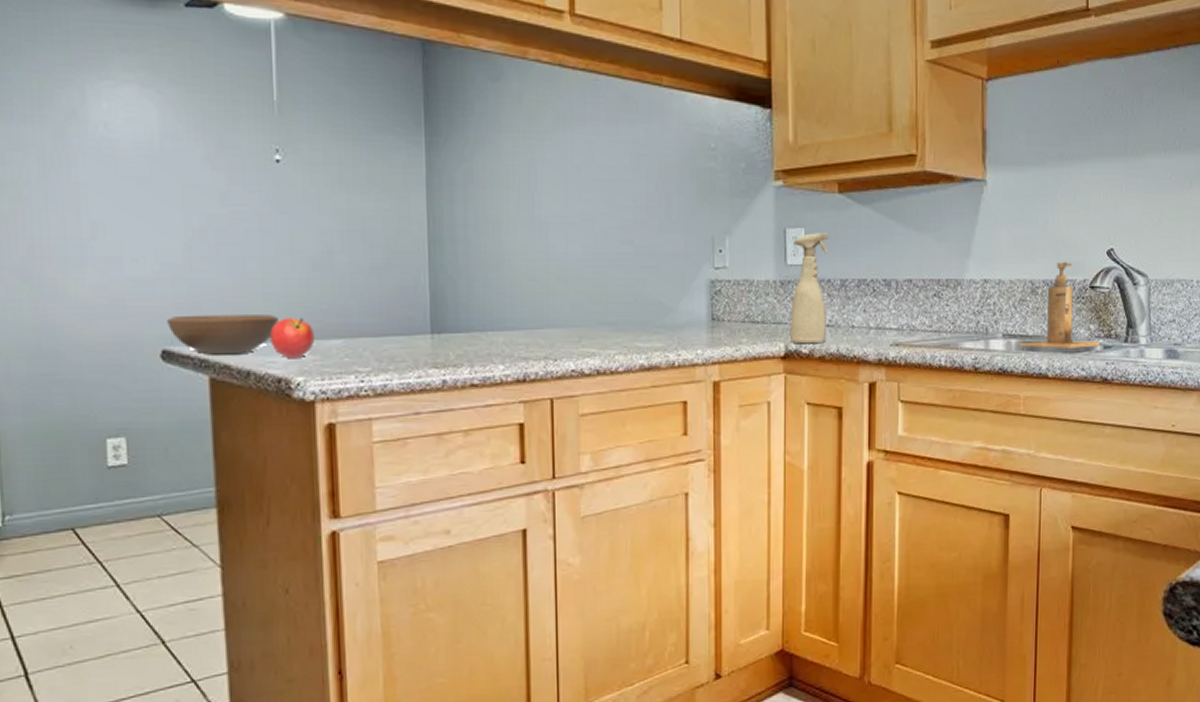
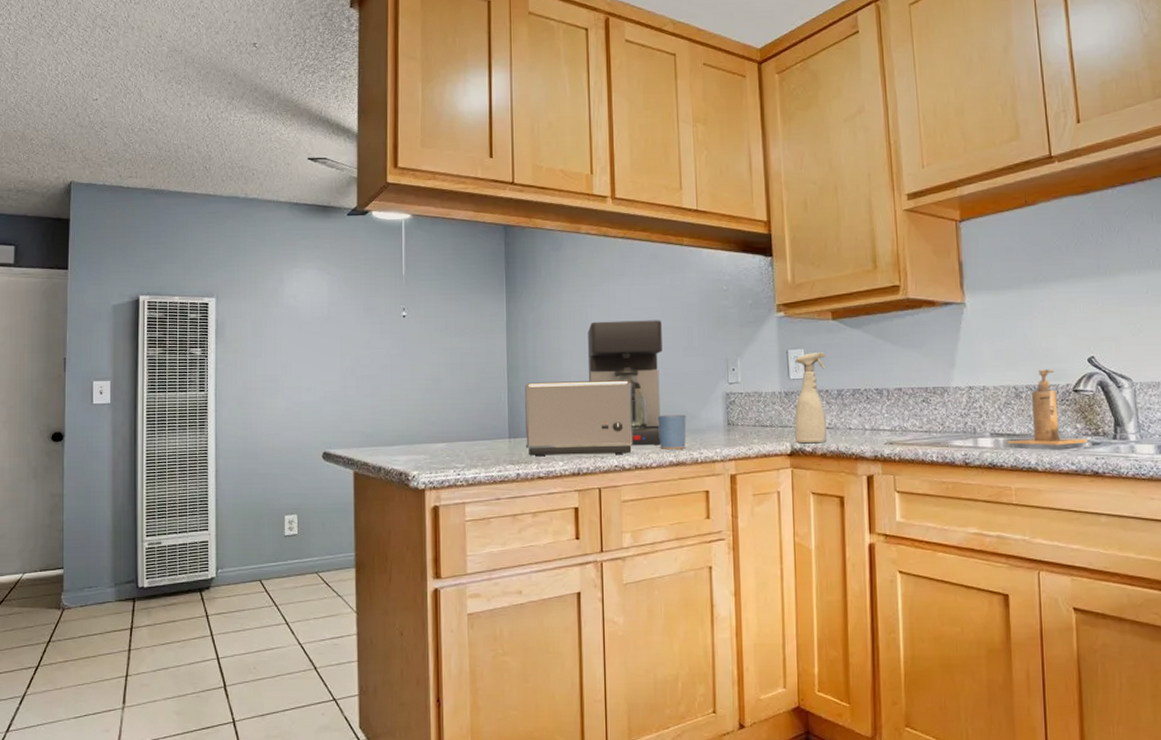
bowl: present [166,314,278,357] -> none [327,426,401,457]
fruit: present [270,318,316,359] -> none [395,428,427,458]
toaster: none [452,259,599,358] -> present [525,380,636,457]
coffee maker: none [536,181,633,345] -> present [587,320,662,446]
mug: none [626,306,661,350] -> present [658,414,686,449]

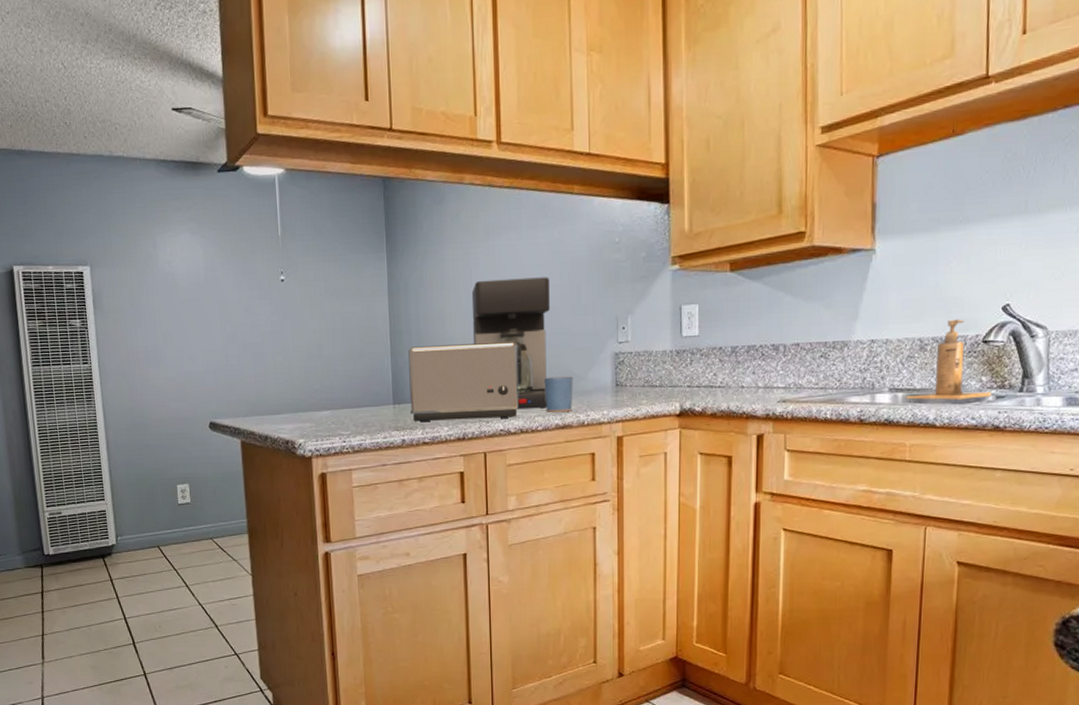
spray bottle: present [794,352,827,444] -> none [685,307,721,404]

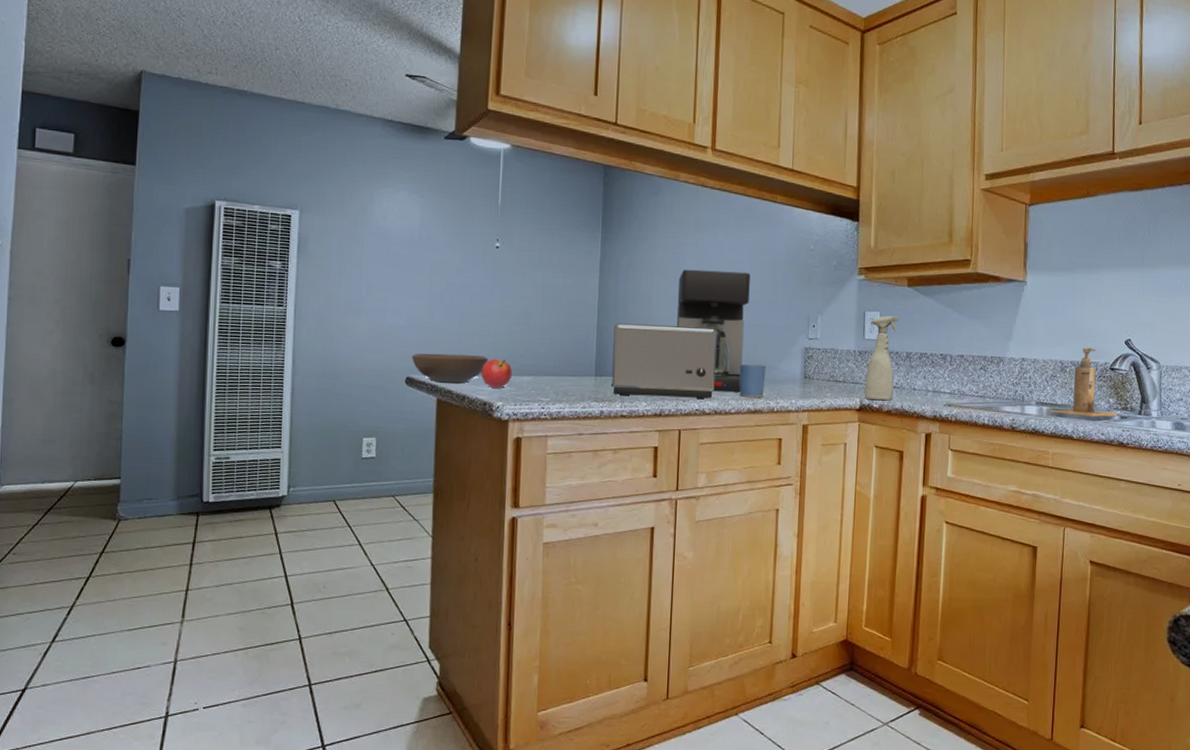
bowl: none [211,394,286,426] -> present [411,353,488,384]
fruit: none [280,396,311,426] -> present [481,359,513,389]
spray bottle: none [685,307,721,404] -> present [865,316,899,401]

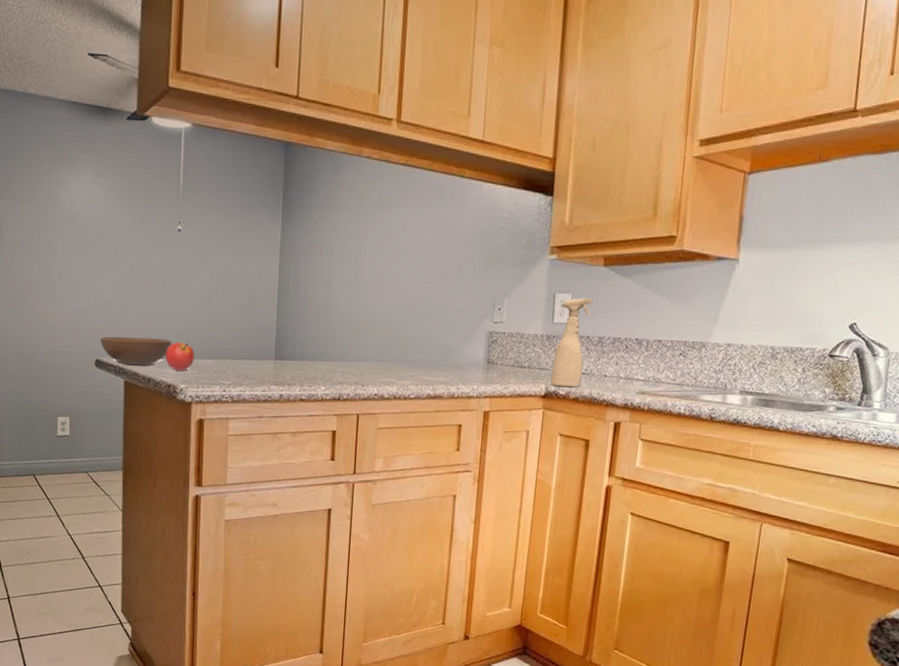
toaster: present [611,323,720,399] -> none [291,306,401,383]
coffee maker: present [676,269,750,393] -> none [356,250,434,378]
mug: present [739,364,766,398] -> none [419,348,448,383]
soap dispenser: present [1049,347,1117,417] -> none [754,332,833,408]

